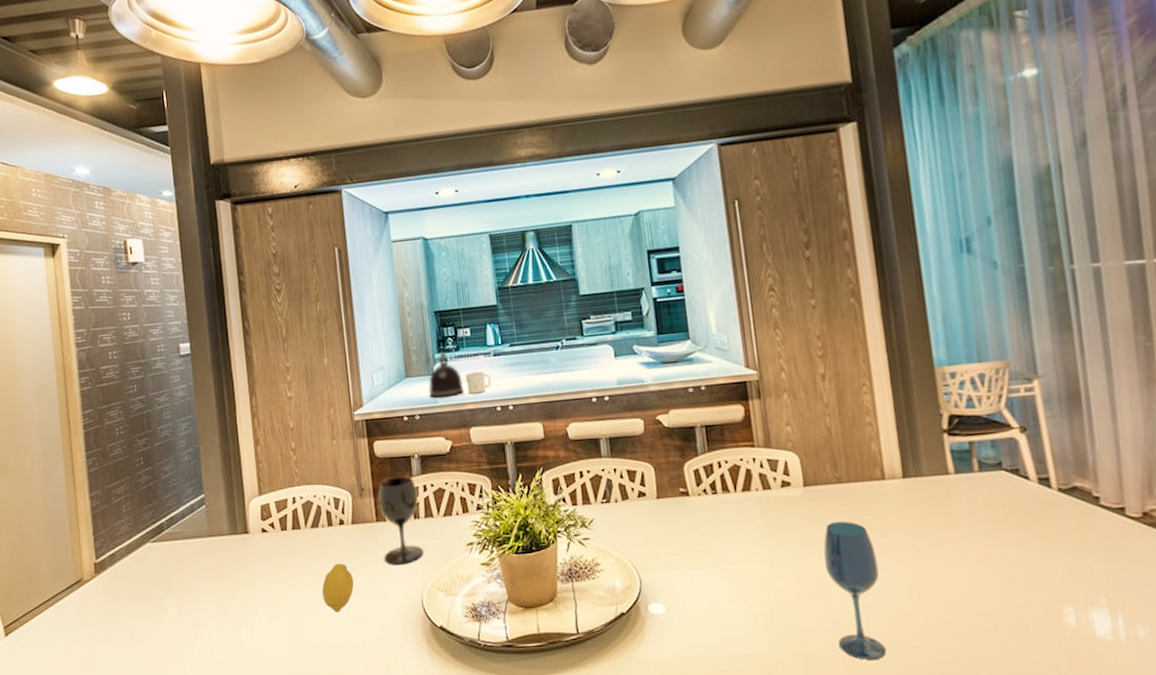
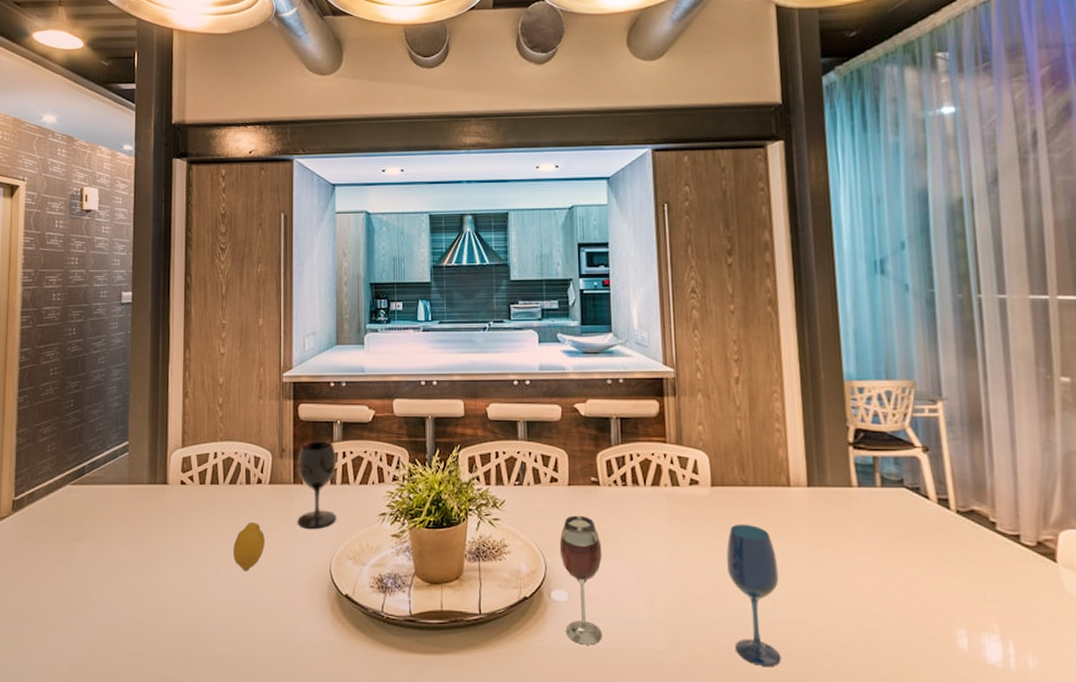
kettle: present [428,351,464,398] -> none [357,322,392,368]
mug: present [465,371,491,394] -> none [394,345,418,366]
wineglass: none [652,527,703,655] -> present [559,515,602,645]

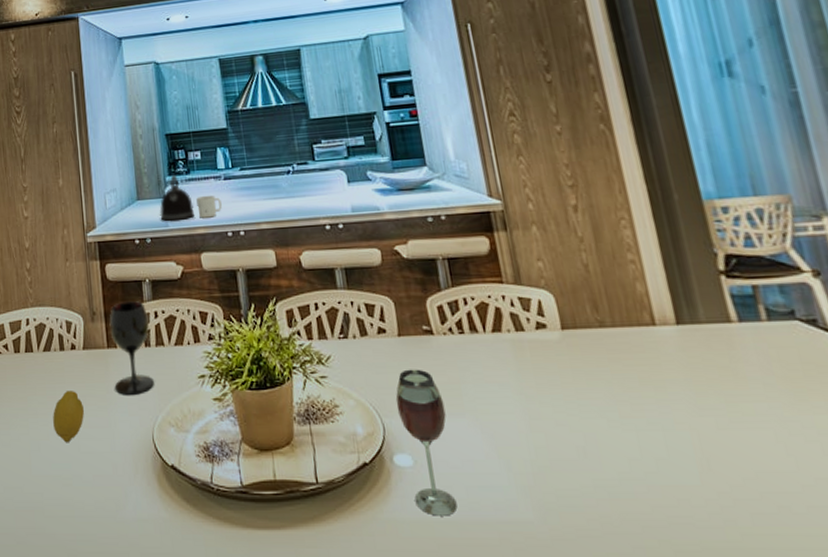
kettle: none [357,322,392,368] -> present [159,174,195,222]
mug: none [394,345,418,366] -> present [196,195,222,218]
wineglass: present [726,524,781,666] -> none [589,371,674,538]

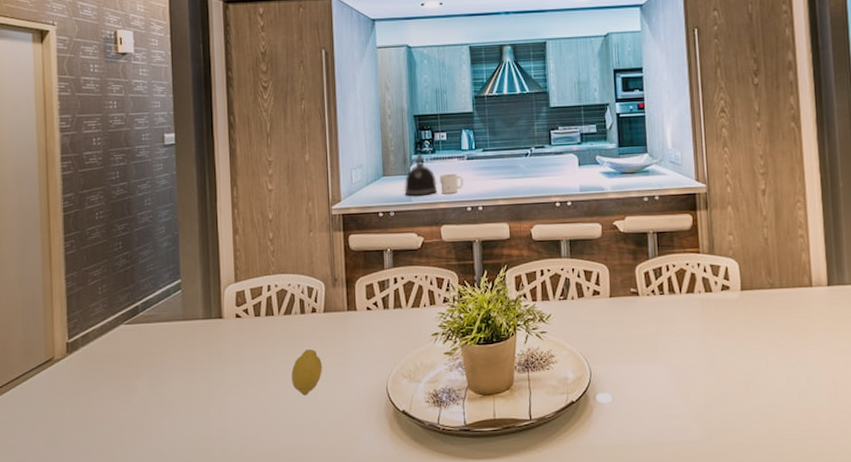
wine glass: present [109,300,154,395] -> none [350,268,390,352]
wineglass: present [395,369,458,516] -> none [602,324,644,441]

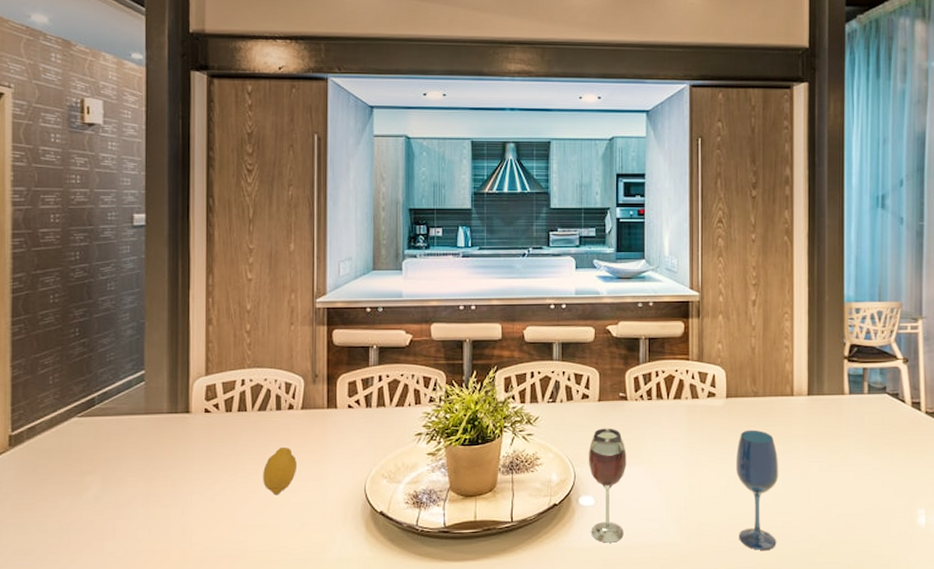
kettle: present [404,153,438,197] -> none [394,248,430,293]
mug: present [440,173,463,194] -> none [433,270,457,291]
wineglass: none [602,324,644,441] -> present [588,428,627,543]
wineglass: none [755,322,805,448] -> present [735,429,779,550]

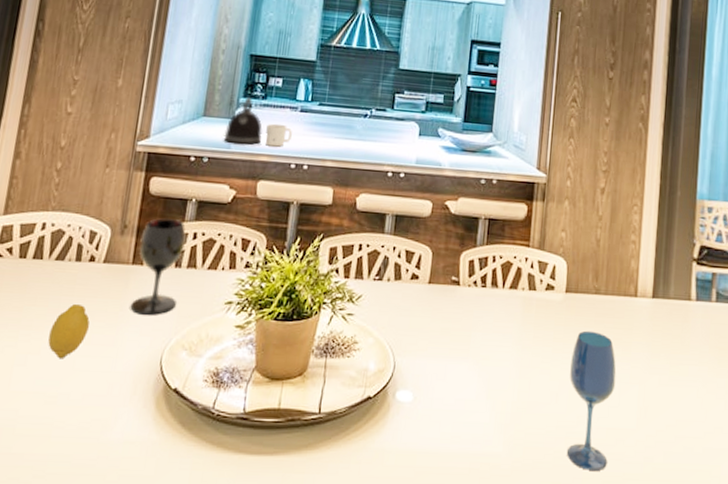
wine glass: none [331,364,372,451] -> present [130,217,186,315]
kettle: none [394,248,430,293] -> present [224,96,263,145]
mug: none [433,270,457,291] -> present [265,123,292,147]
wineglass: present [588,428,627,543] -> none [405,314,453,448]

